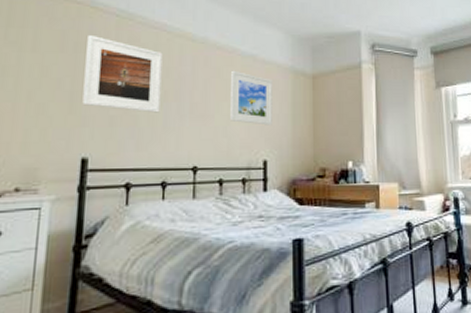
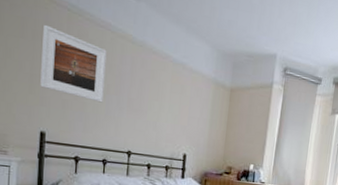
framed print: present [230,70,272,126] -> none [160,74,197,127]

